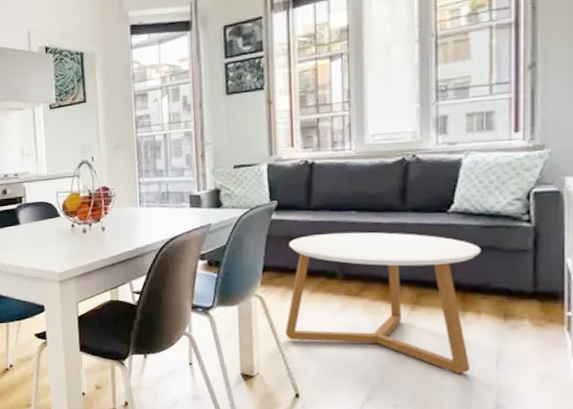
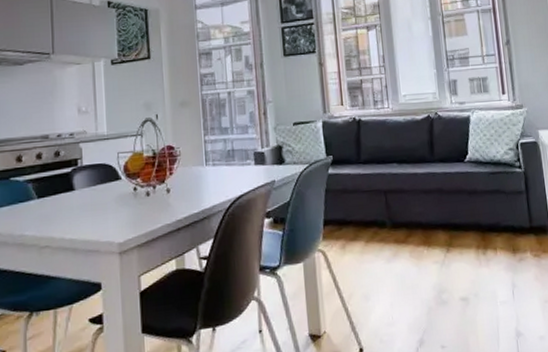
coffee table: present [285,232,481,374] -> none [345,181,496,308]

